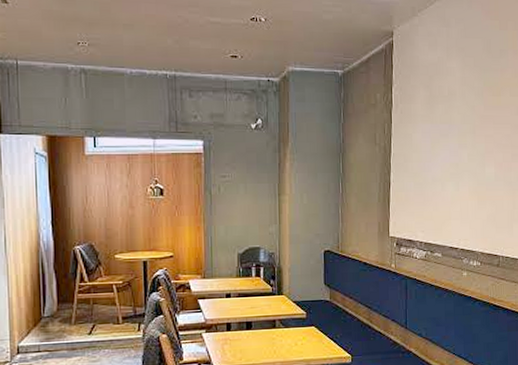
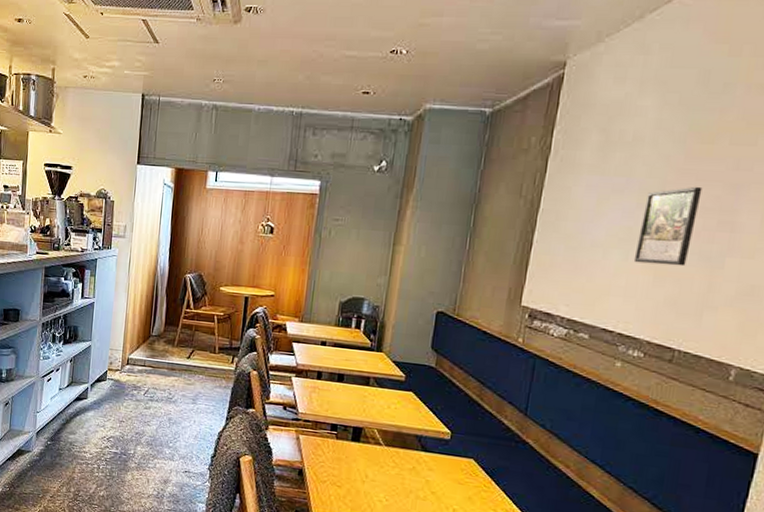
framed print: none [463,128,499,191] -> present [633,186,703,267]

